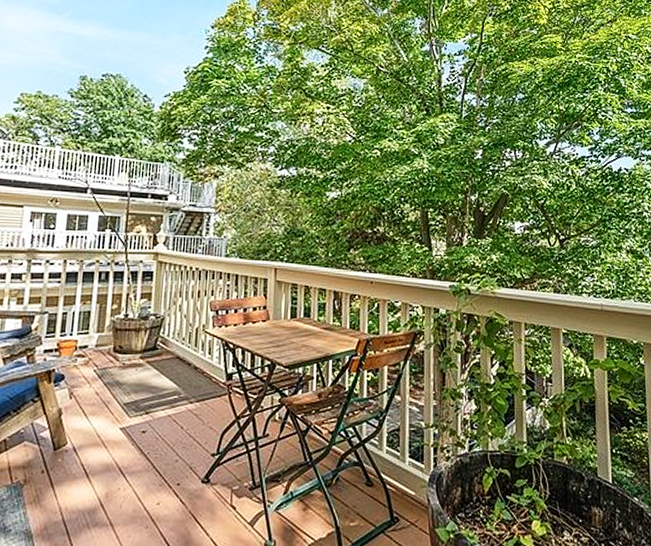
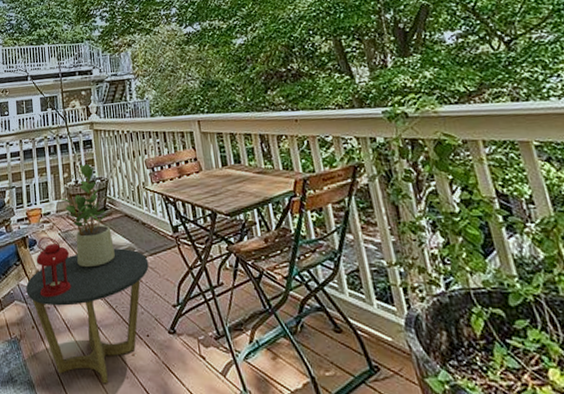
side table: none [41,391,194,534] -> present [26,248,149,384]
lantern: none [58,372,104,439] -> present [36,236,71,297]
potted plant: none [103,297,158,410] -> present [60,164,115,268]

